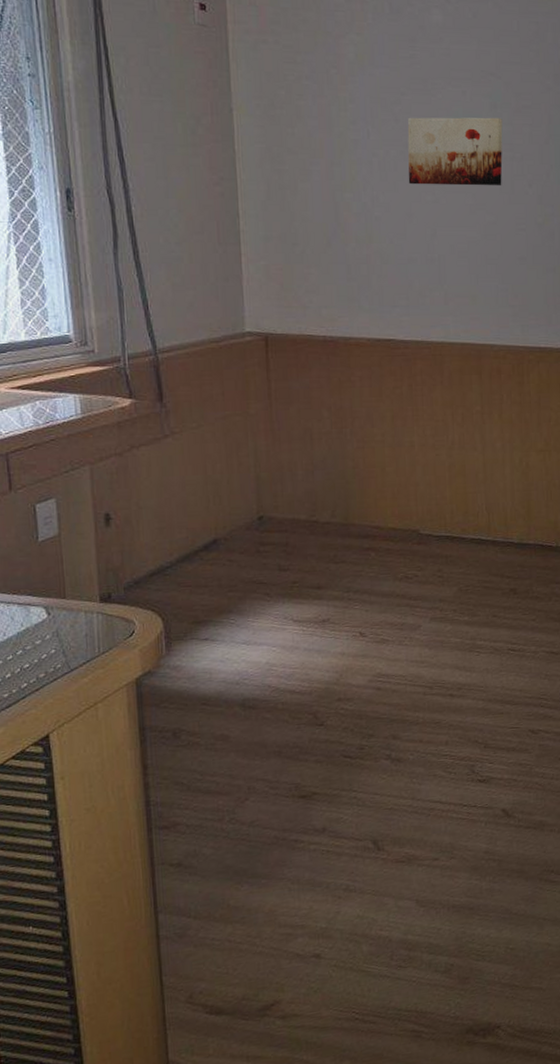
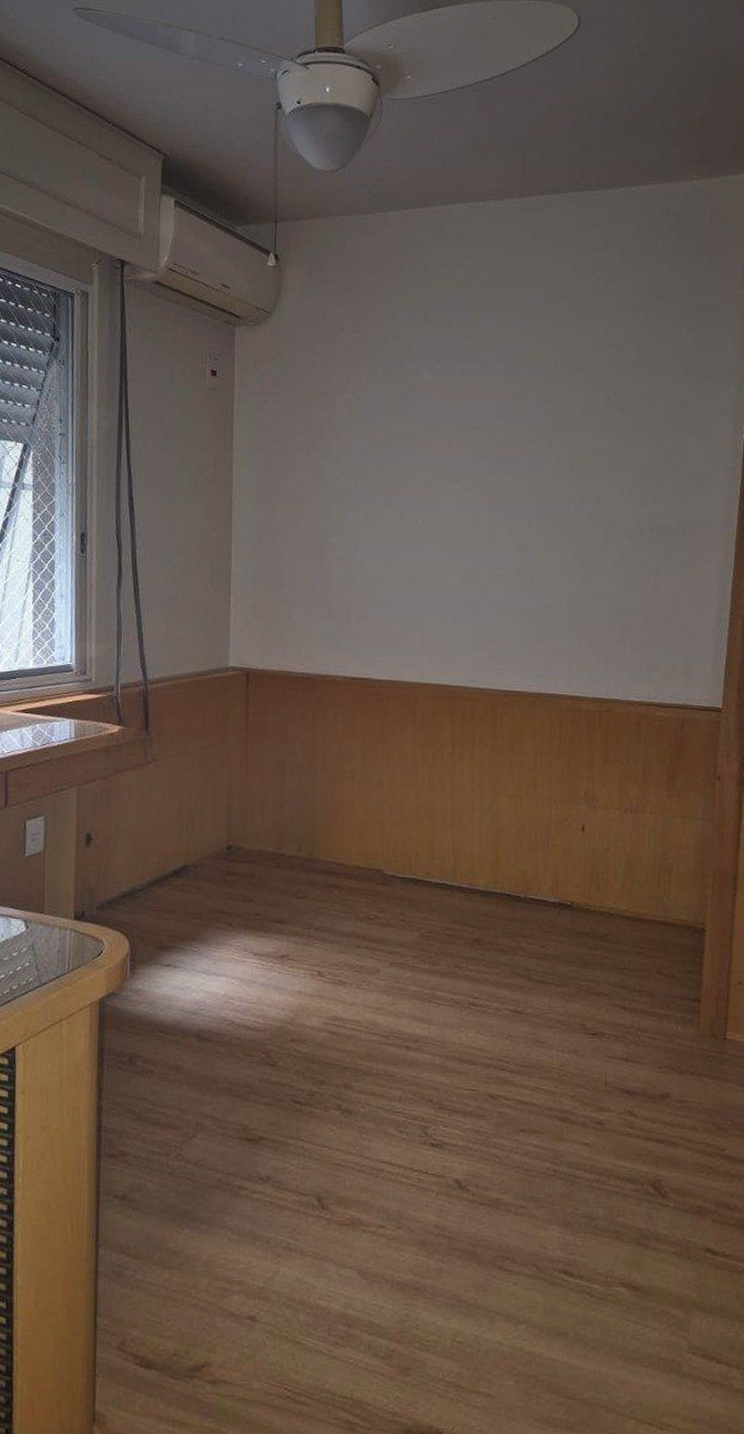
wall art: present [407,117,503,186] -> none [391,468,486,533]

